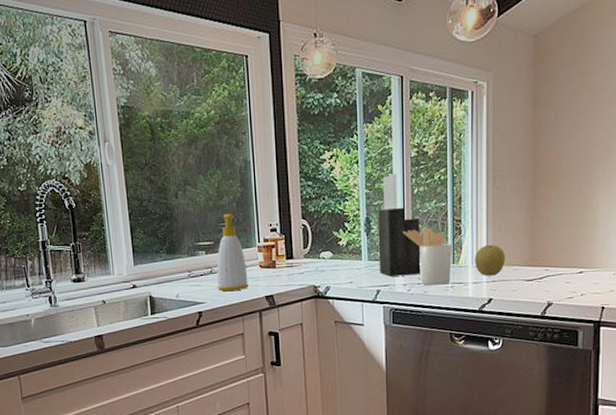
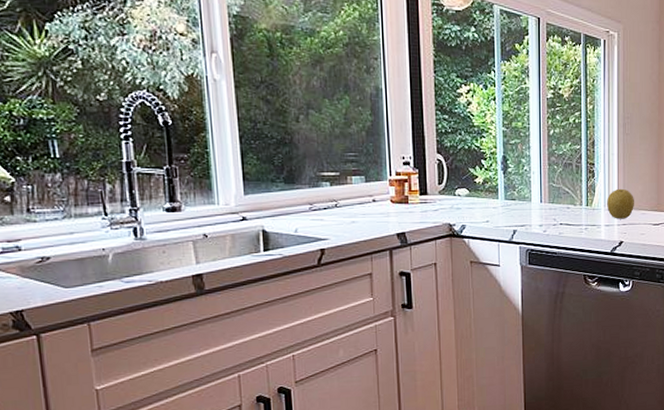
soap bottle: present [217,214,250,291] -> none [342,143,379,226]
knife block: present [378,173,421,277] -> none [514,113,556,217]
utensil holder: present [402,226,452,286] -> none [539,168,586,227]

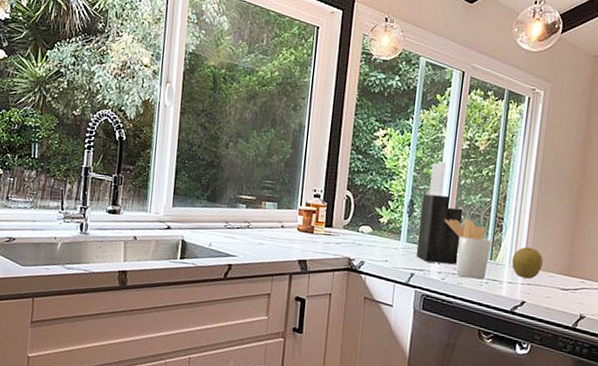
knife block: none [514,113,556,217] -> present [416,161,463,265]
utensil holder: none [539,168,586,227] -> present [444,218,491,280]

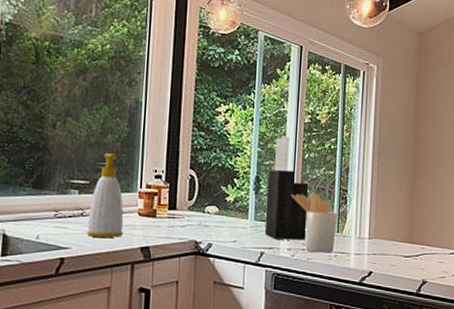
soap bottle: none [251,172,285,250] -> present [86,153,124,238]
fruit: present [512,246,543,279] -> none [358,217,386,249]

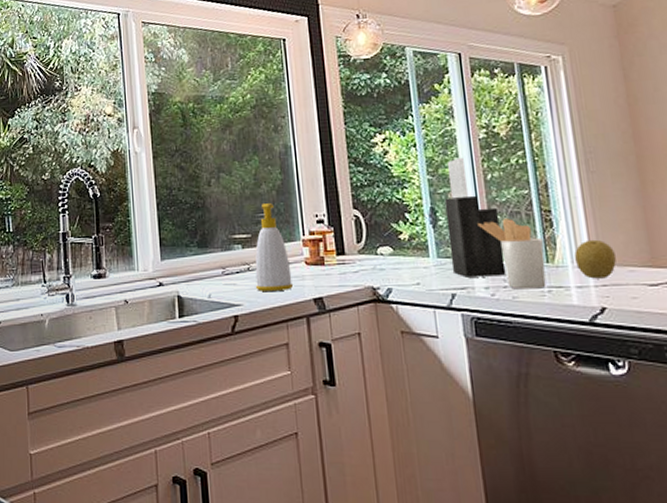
fruit: none [358,217,386,249] -> present [574,239,616,279]

